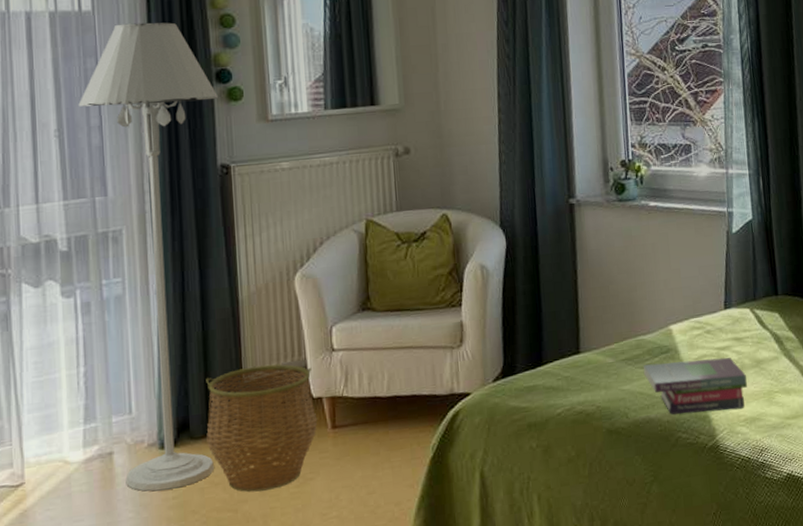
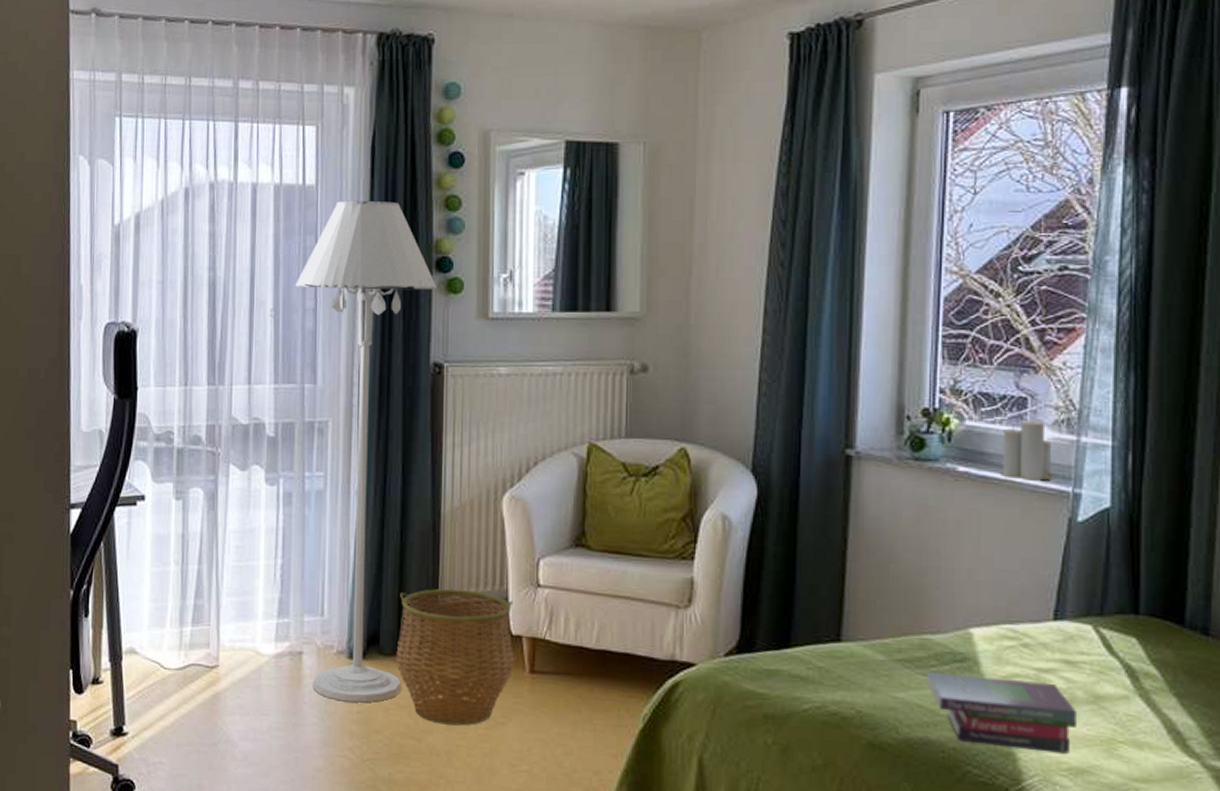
candle: none [677,159,714,207] -> present [1001,418,1054,481]

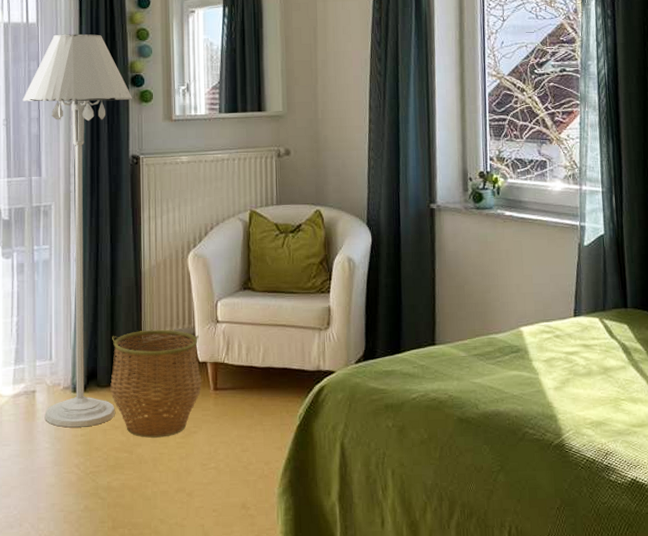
books: present [926,672,1076,754] -> none [493,361,594,412]
candle: present [1001,418,1054,481] -> none [532,175,567,219]

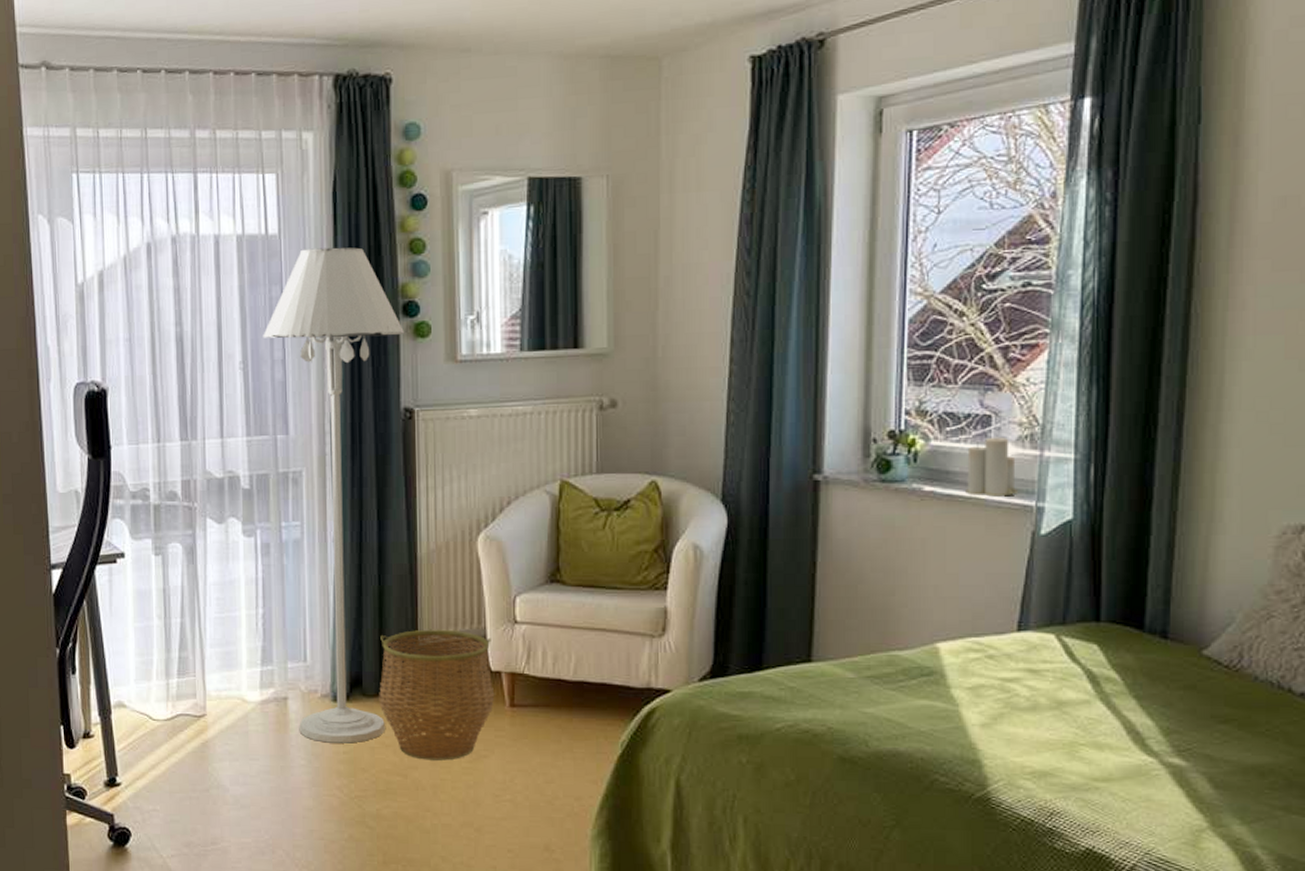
candle: none [532,175,567,219] -> present [965,435,1017,497]

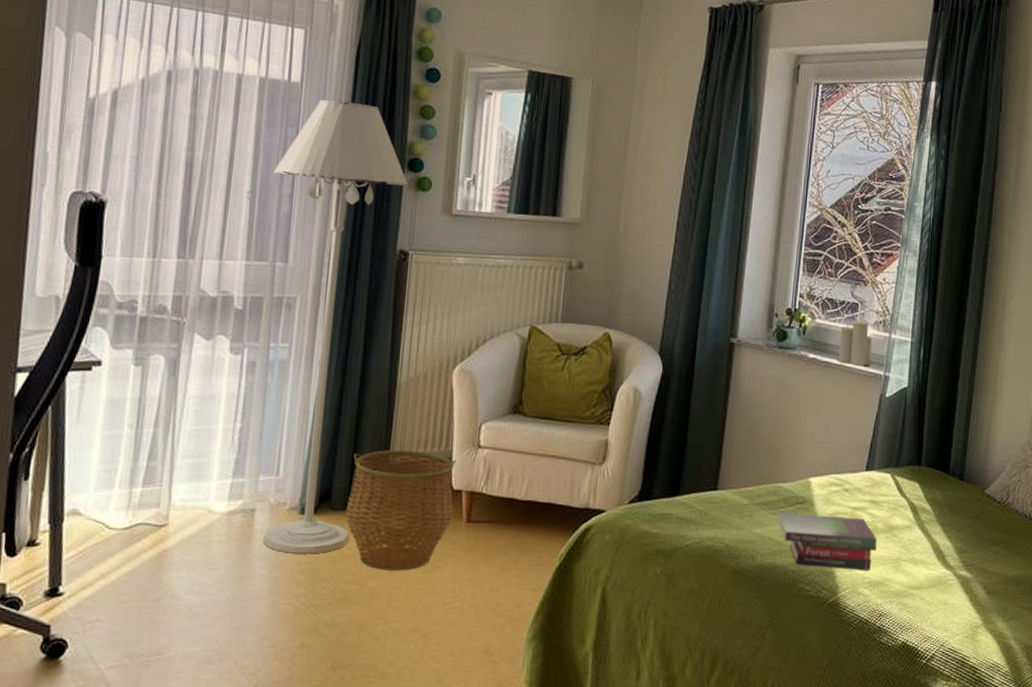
books: none [894,687,1040,758] -> present [776,512,877,571]

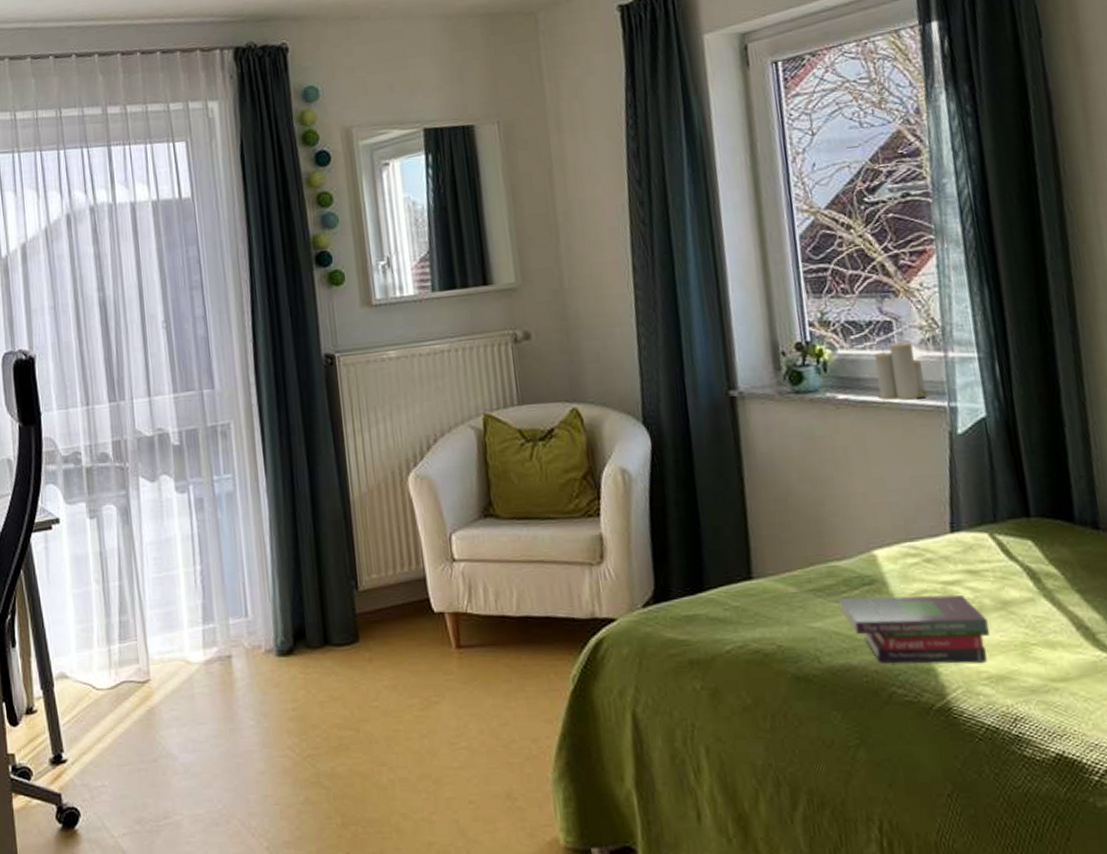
floor lamp: present [263,99,408,554] -> none [183,204,333,701]
basket: present [345,449,456,571] -> none [320,572,440,711]

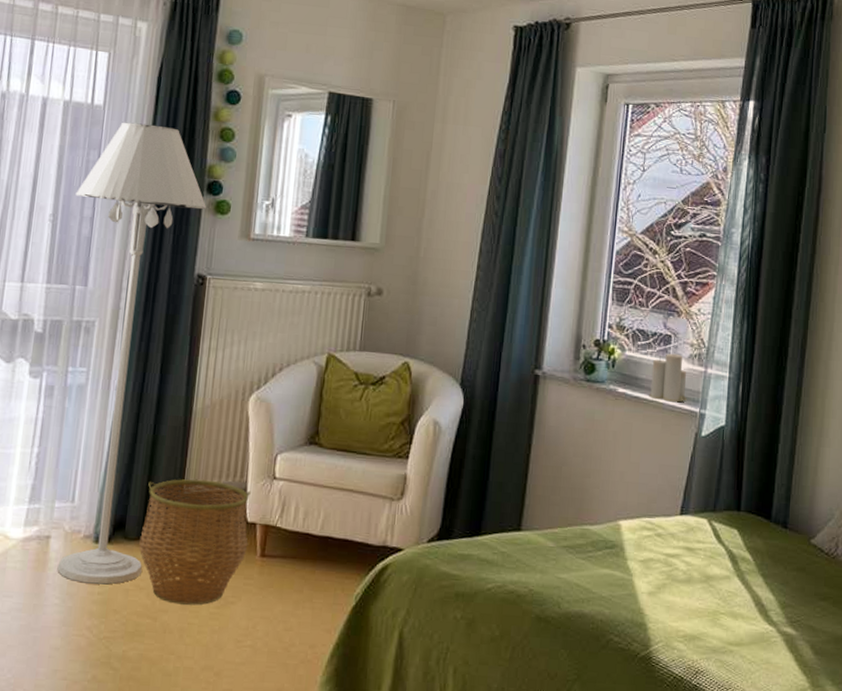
floor lamp: none [183,204,333,701] -> present [57,122,207,585]
basket: none [320,572,440,711] -> present [139,479,251,605]
books: present [837,594,989,664] -> none [583,556,692,623]

